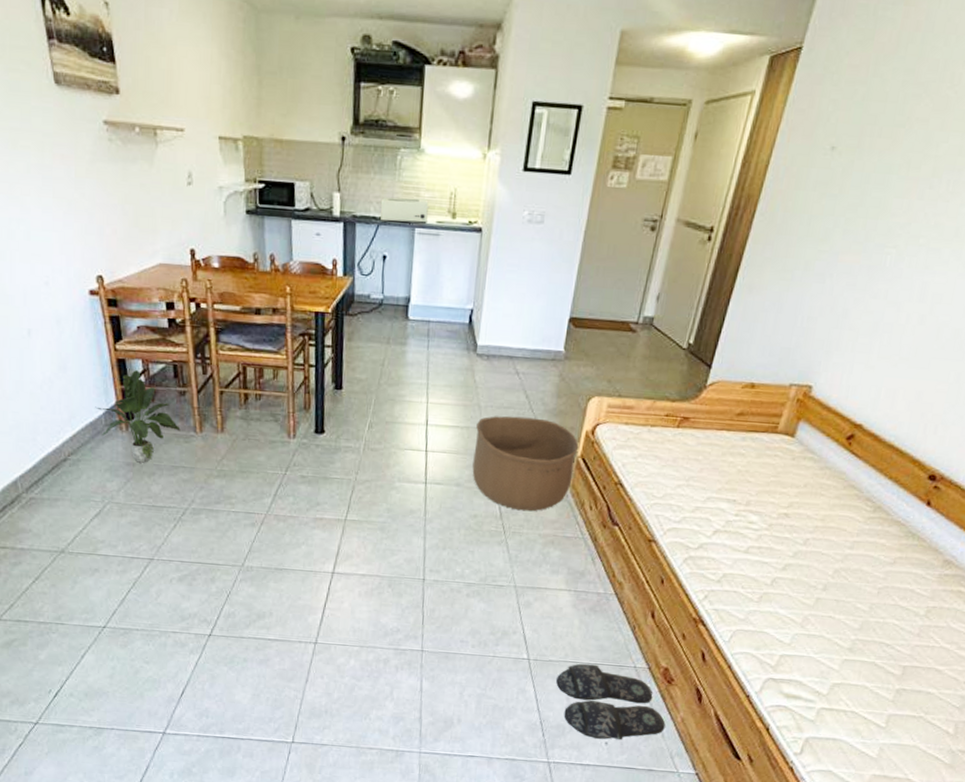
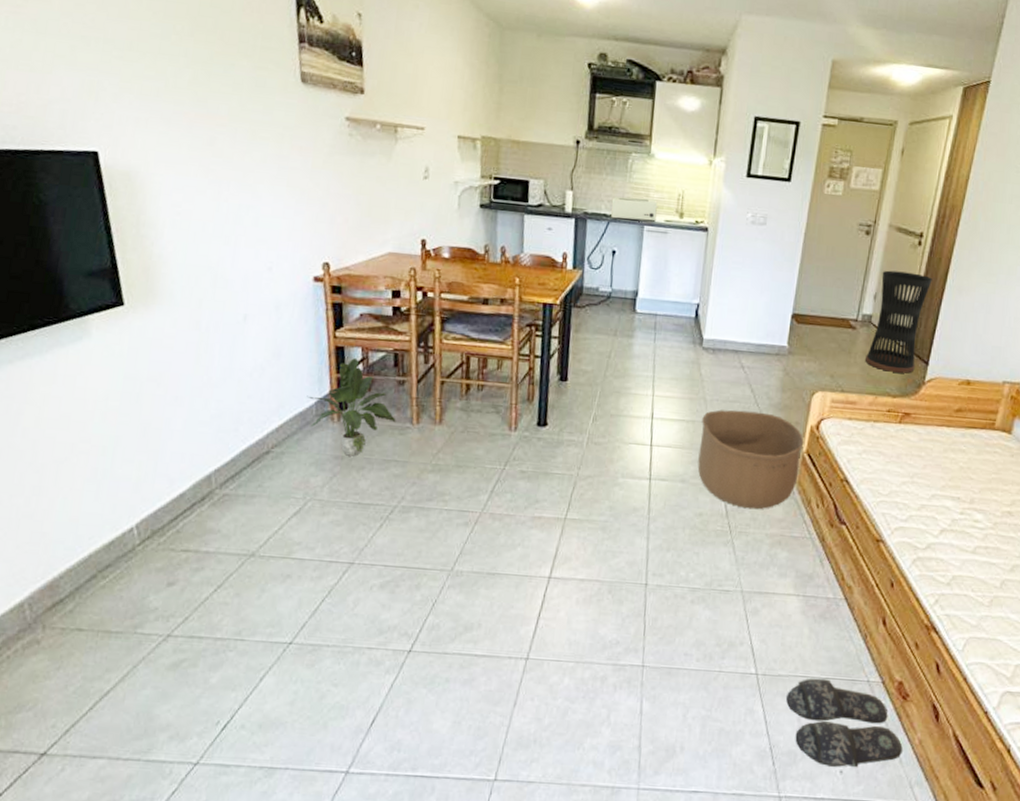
umbrella stand: none [645,269,721,377] -> present [866,270,932,374]

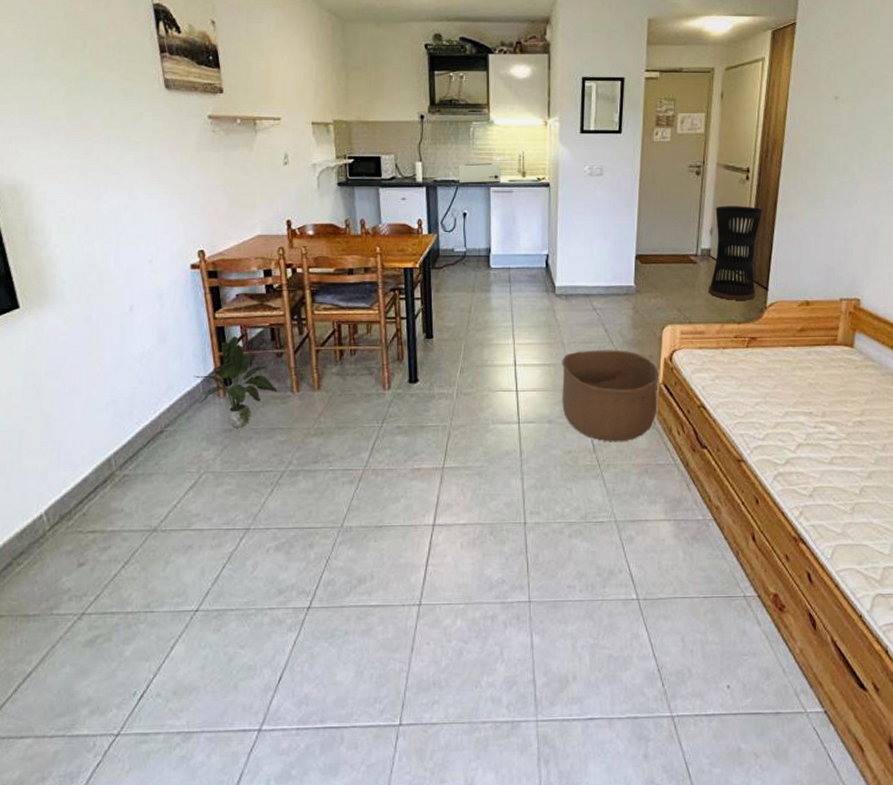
slippers: present [786,678,903,768] -> none [669,598,785,682]

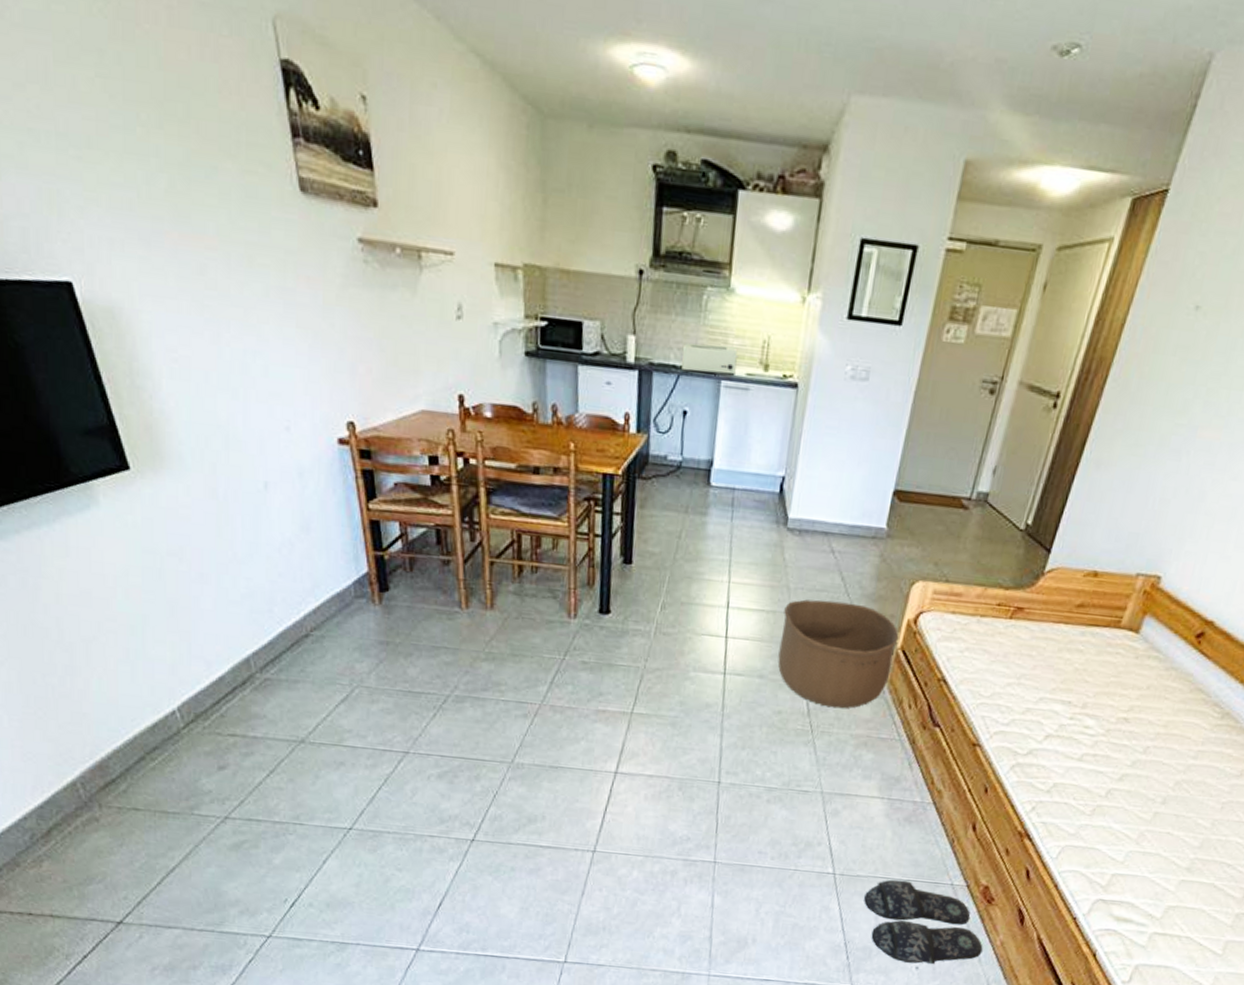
potted plant: present [194,336,278,428] -> none [344,534,443,642]
slippers: none [669,598,785,682] -> present [864,879,983,965]
umbrella stand: present [709,206,763,300] -> none [977,438,1066,562]

